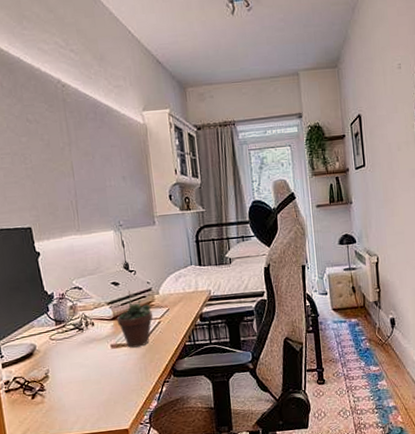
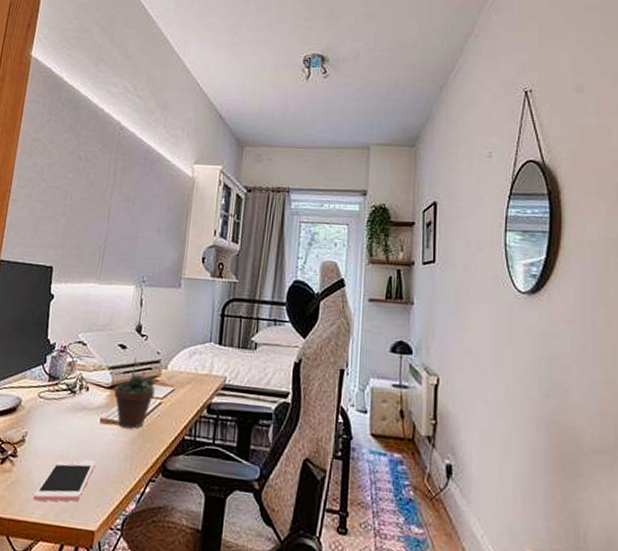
cell phone: none [68,379,116,420] -> present [32,460,96,502]

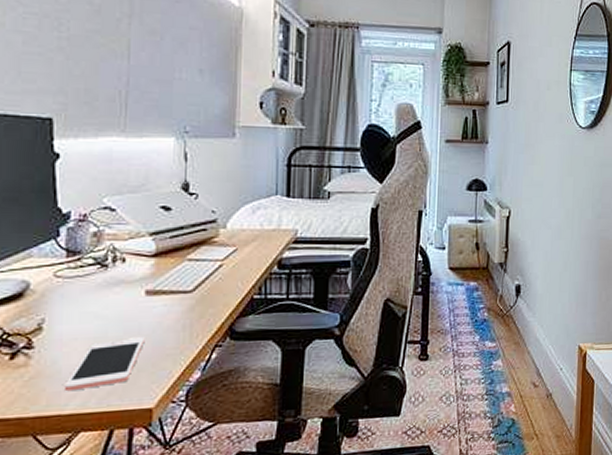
succulent plant: present [113,358,156,429] -> none [159,220,214,297]

